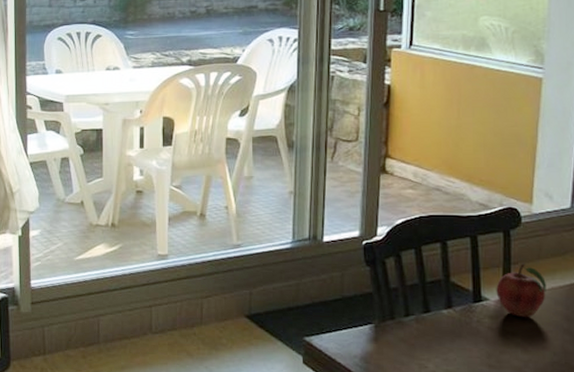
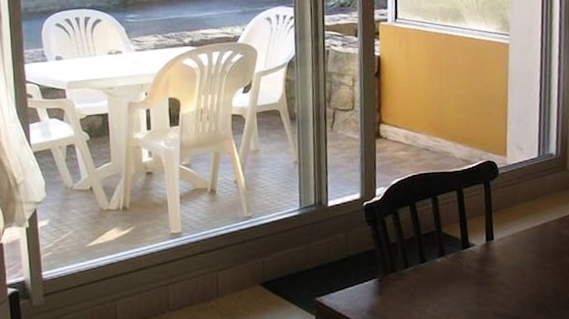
fruit: present [496,263,546,318] -> none [480,210,522,258]

